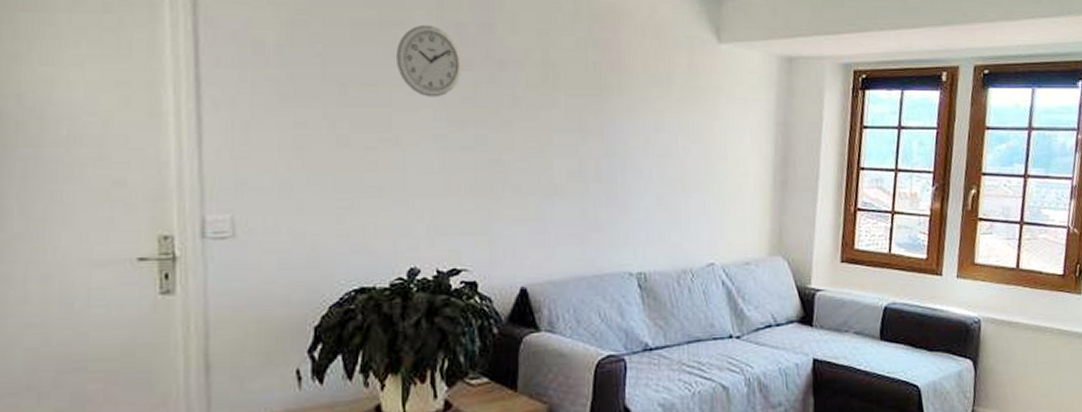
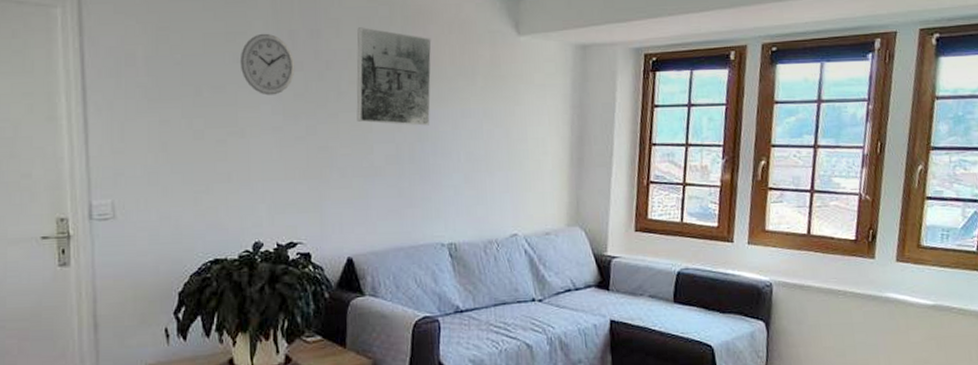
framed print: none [534,24,622,139] -> present [356,27,432,126]

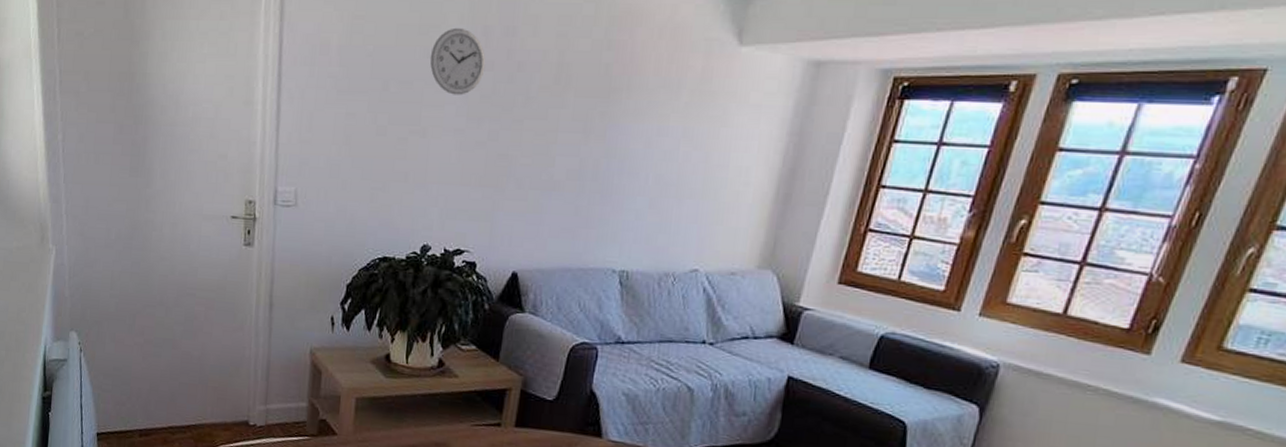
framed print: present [356,27,432,126] -> none [542,26,637,141]

